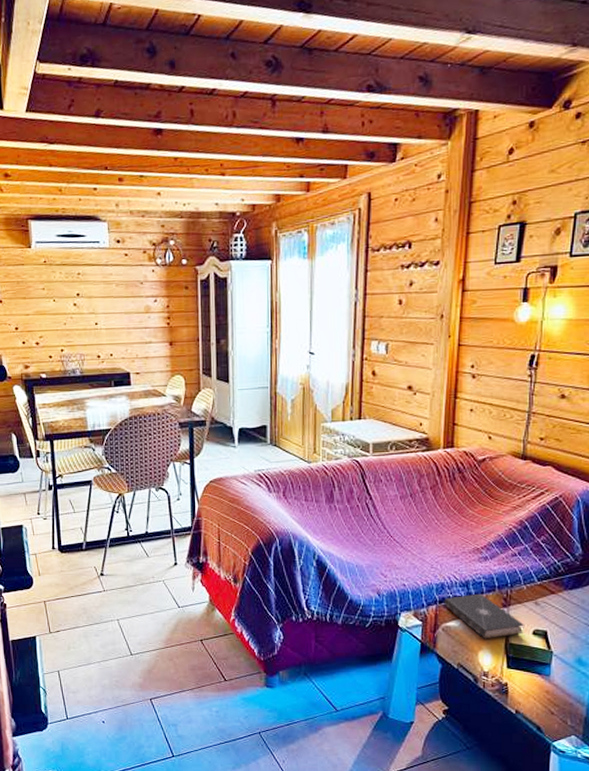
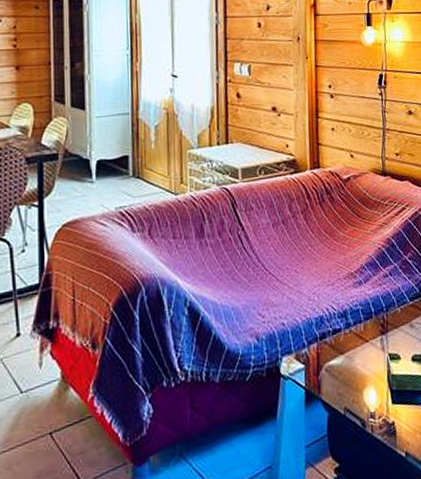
book: present [444,593,524,639] -> none [324,322,404,375]

